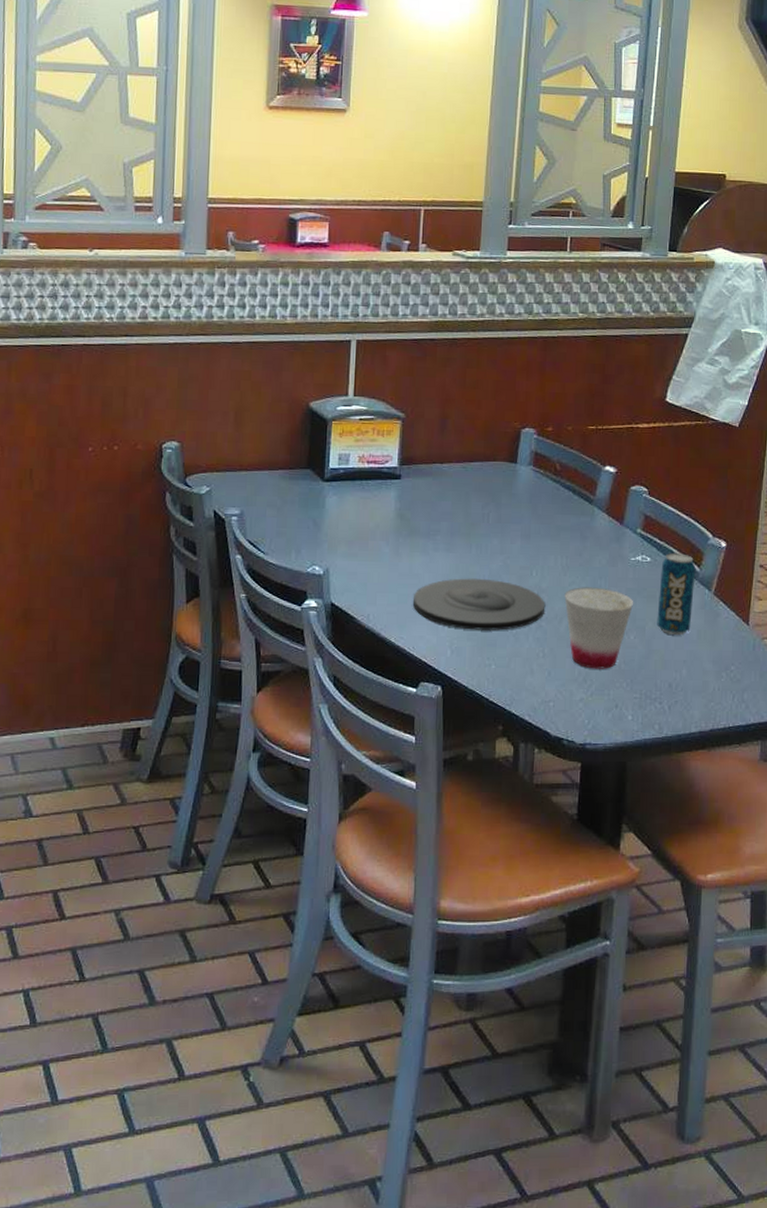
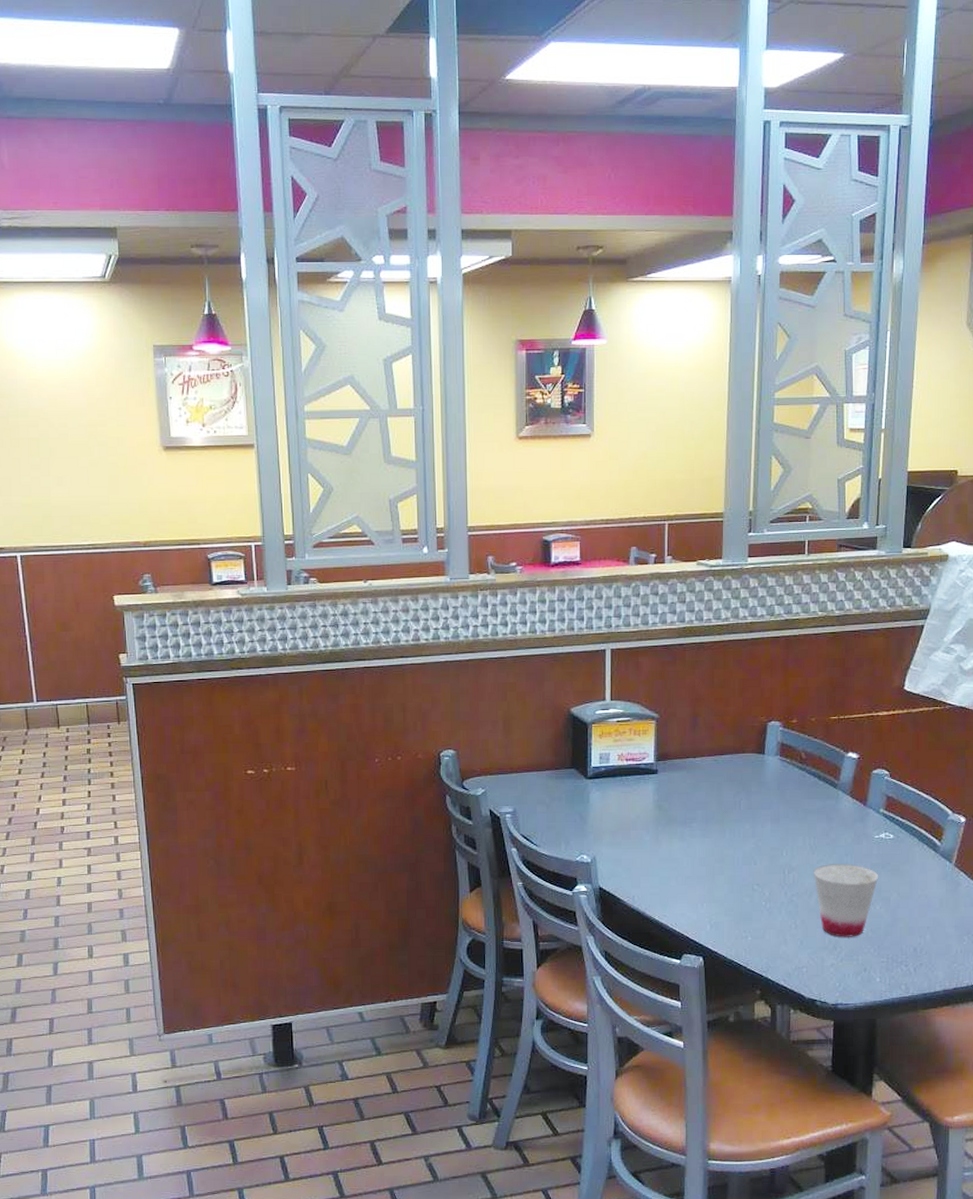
plate: present [412,578,544,630] -> none [673,860,795,906]
beverage can: present [657,552,696,636] -> none [901,828,937,905]

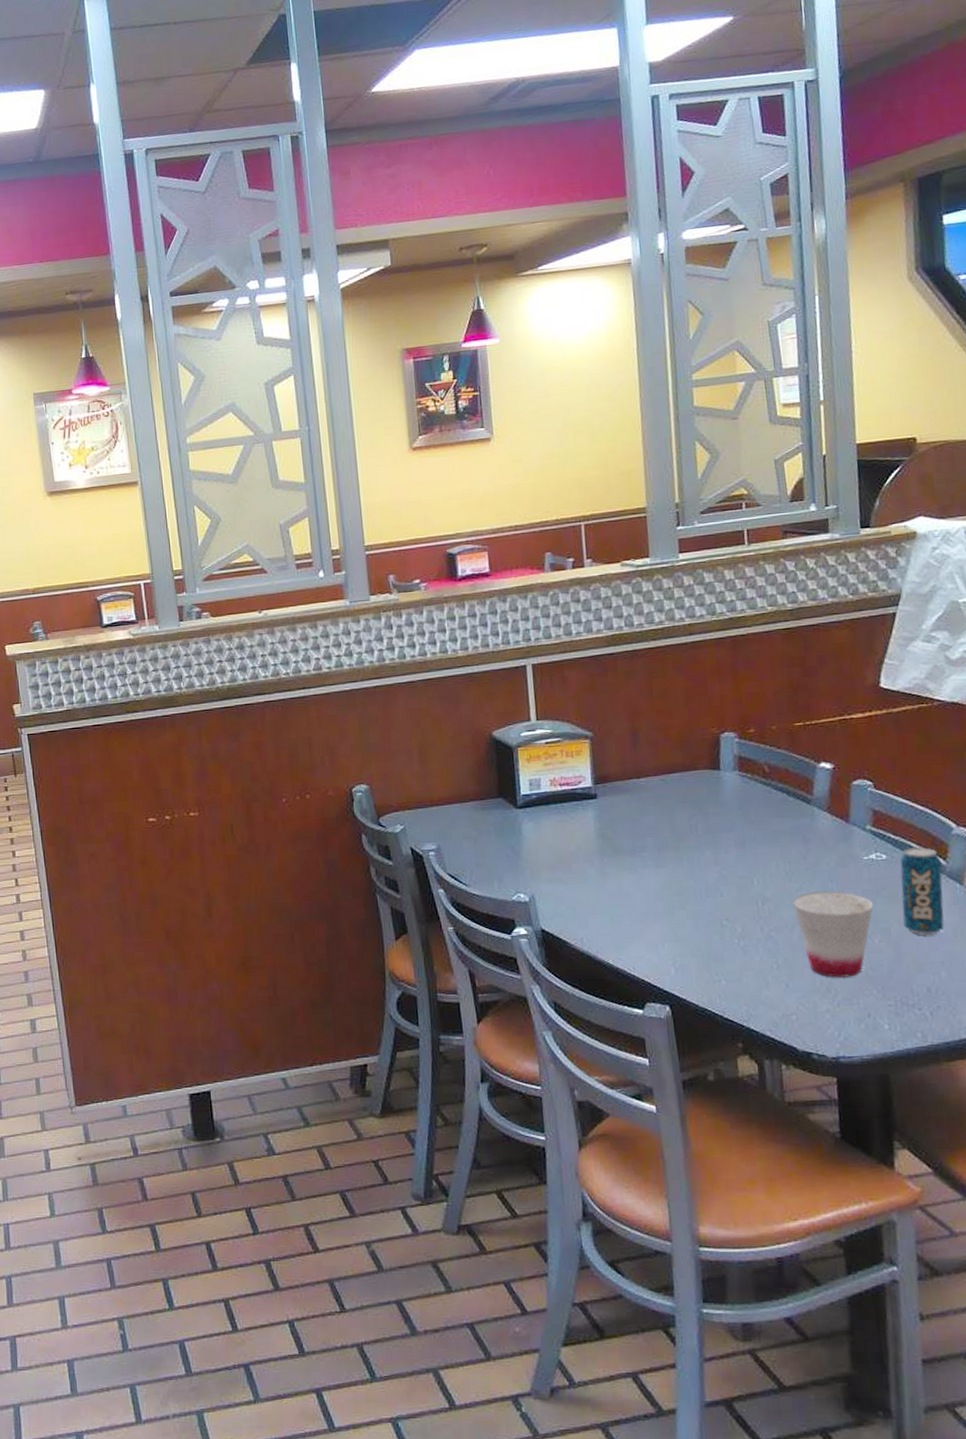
beverage can: none [901,828,937,905] -> present [900,846,944,936]

